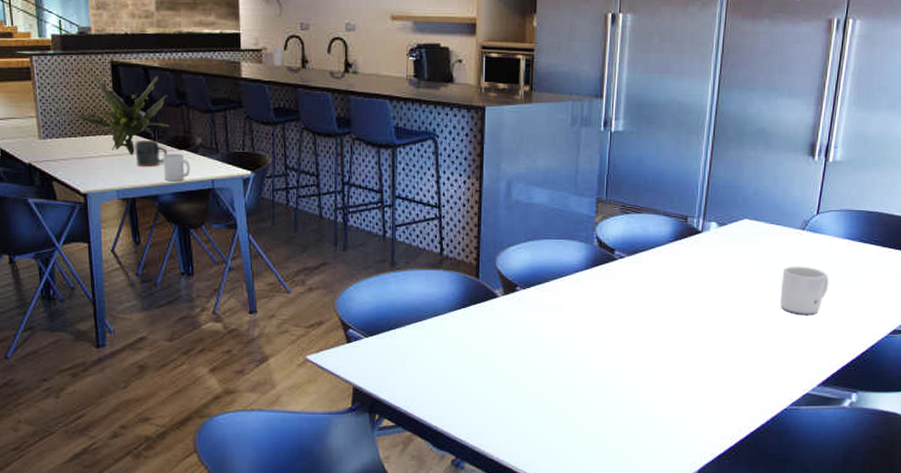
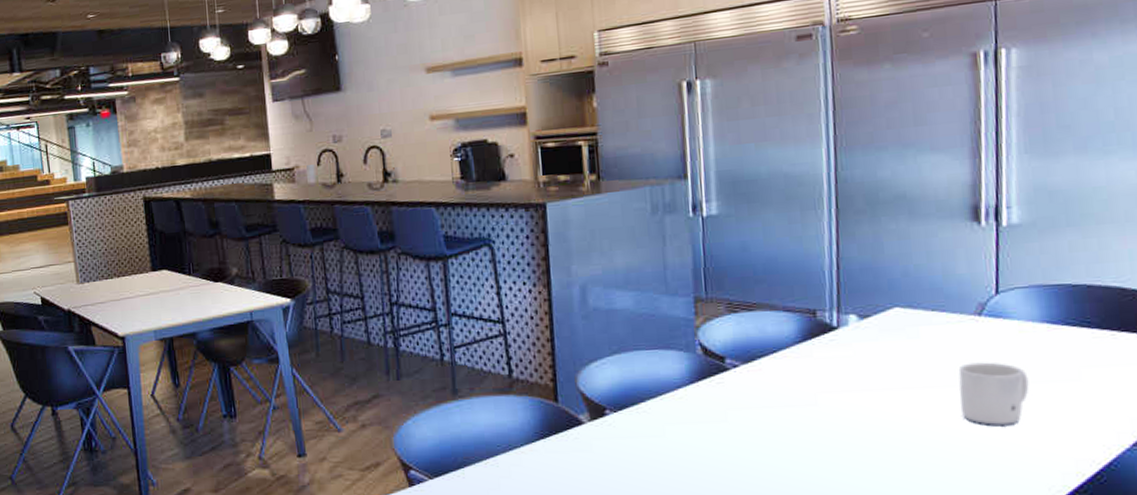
plant: present [74,73,170,155] -> none [110,207,204,292]
mug: present [135,141,168,166] -> none [170,275,204,303]
cup: present [163,154,190,182] -> none [199,286,227,317]

